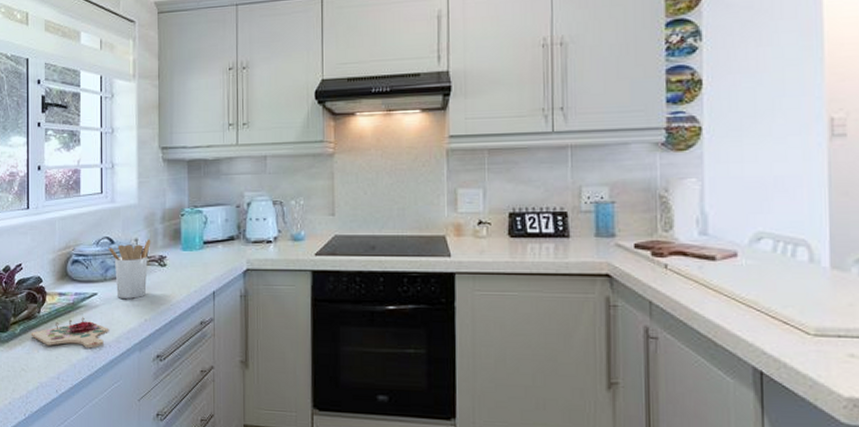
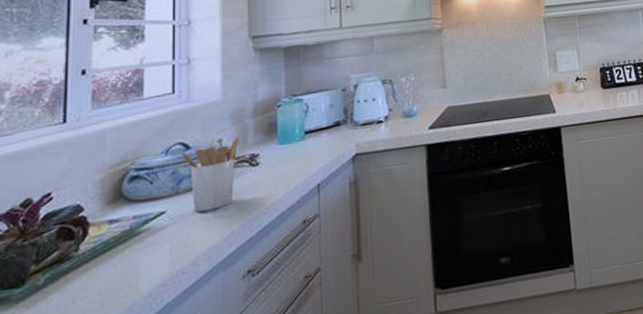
cutting board: present [31,317,110,348] -> none [62,244,183,291]

